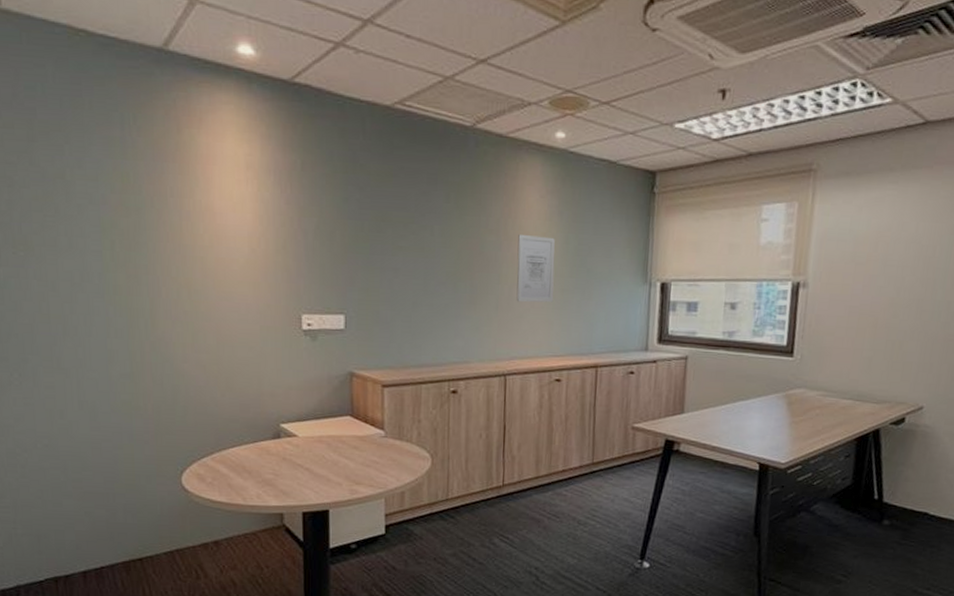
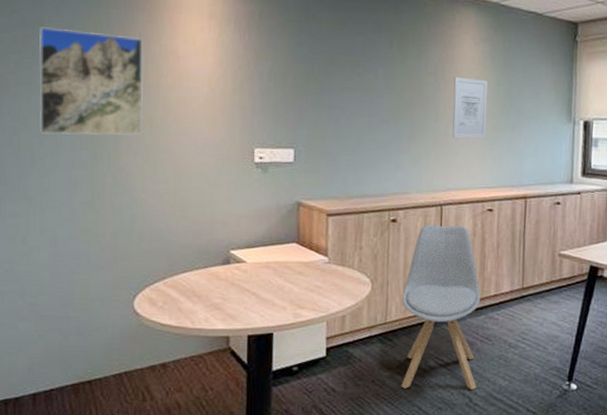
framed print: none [60,181,181,301] -> present [38,27,144,136]
chair: none [464,396,548,569] -> present [401,224,481,391]

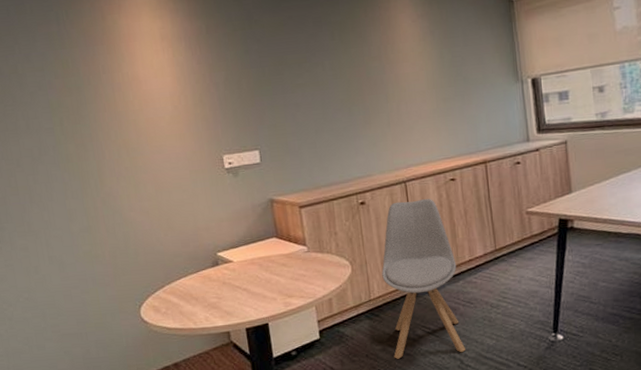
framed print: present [38,27,144,136] -> none [15,70,121,172]
wall art: present [452,78,488,139] -> none [398,55,438,116]

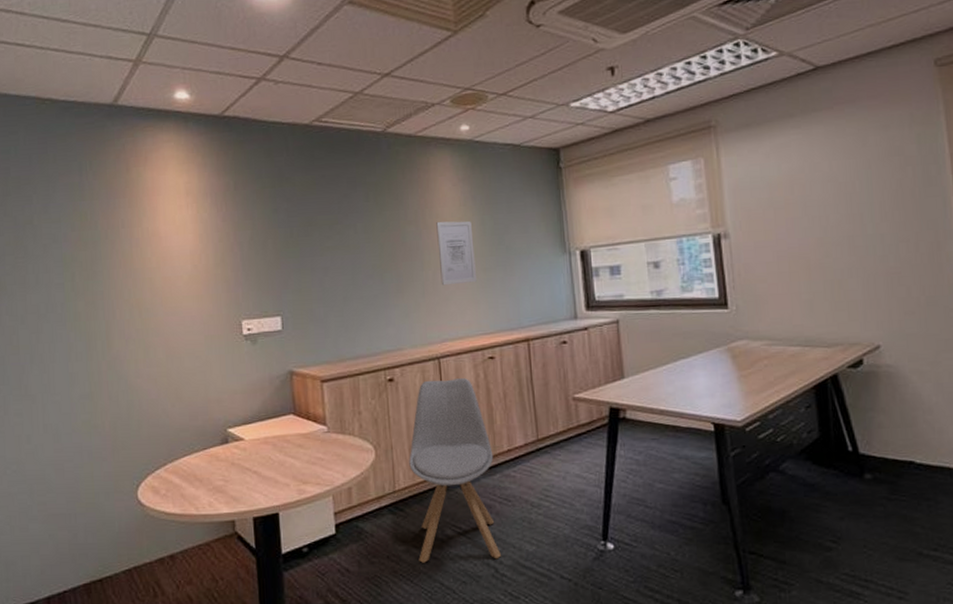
wall art: none [398,55,438,116] -> present [436,221,478,286]

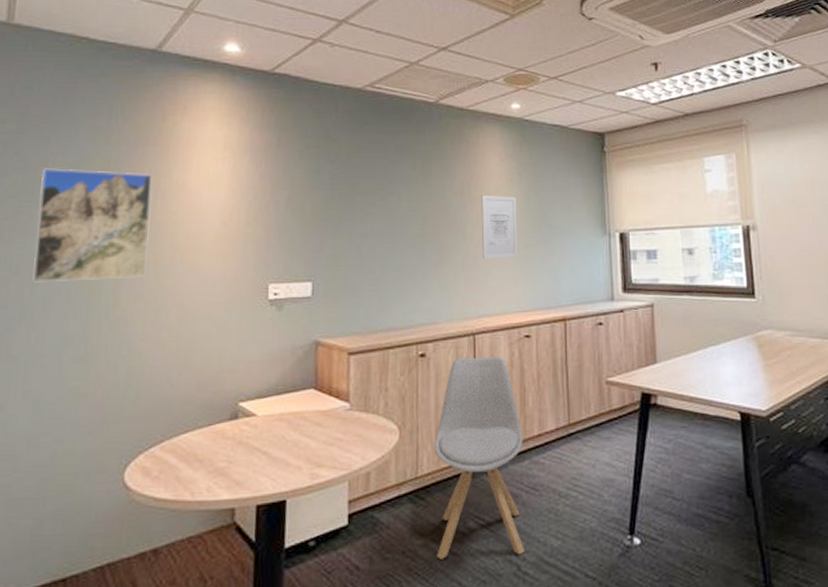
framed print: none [29,224,133,330] -> present [32,168,154,283]

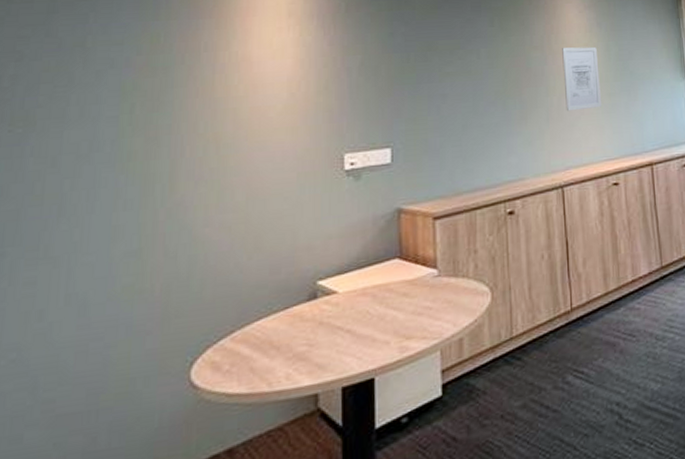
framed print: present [32,168,154,283] -> none [72,47,210,174]
chair: present [434,357,524,559] -> none [528,207,625,419]

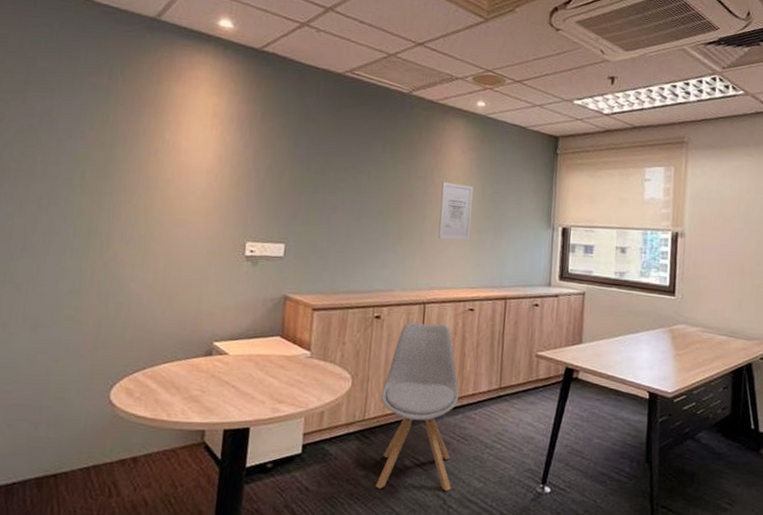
chair: none [528,207,625,419] -> present [375,322,459,492]

